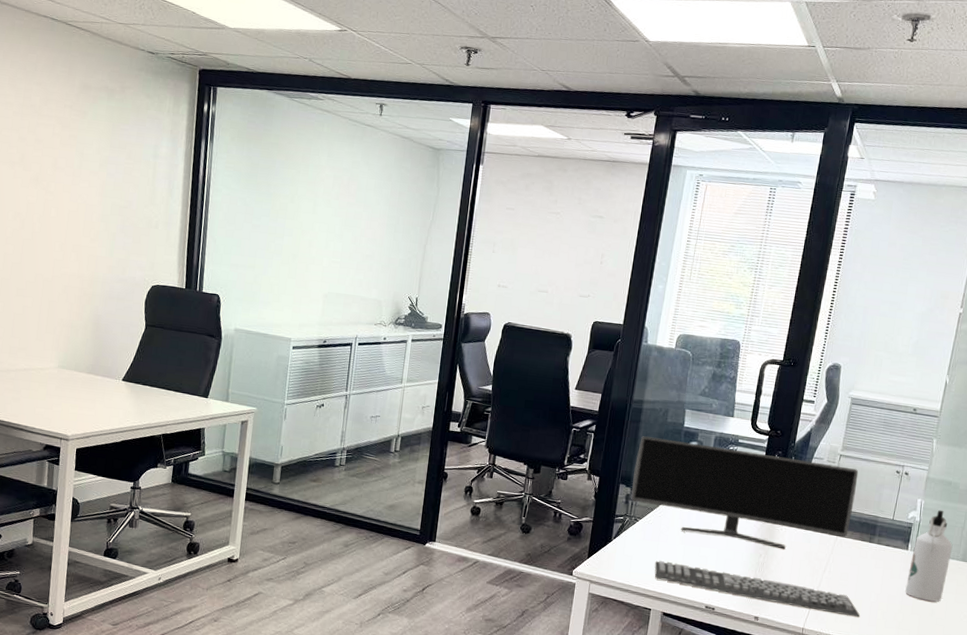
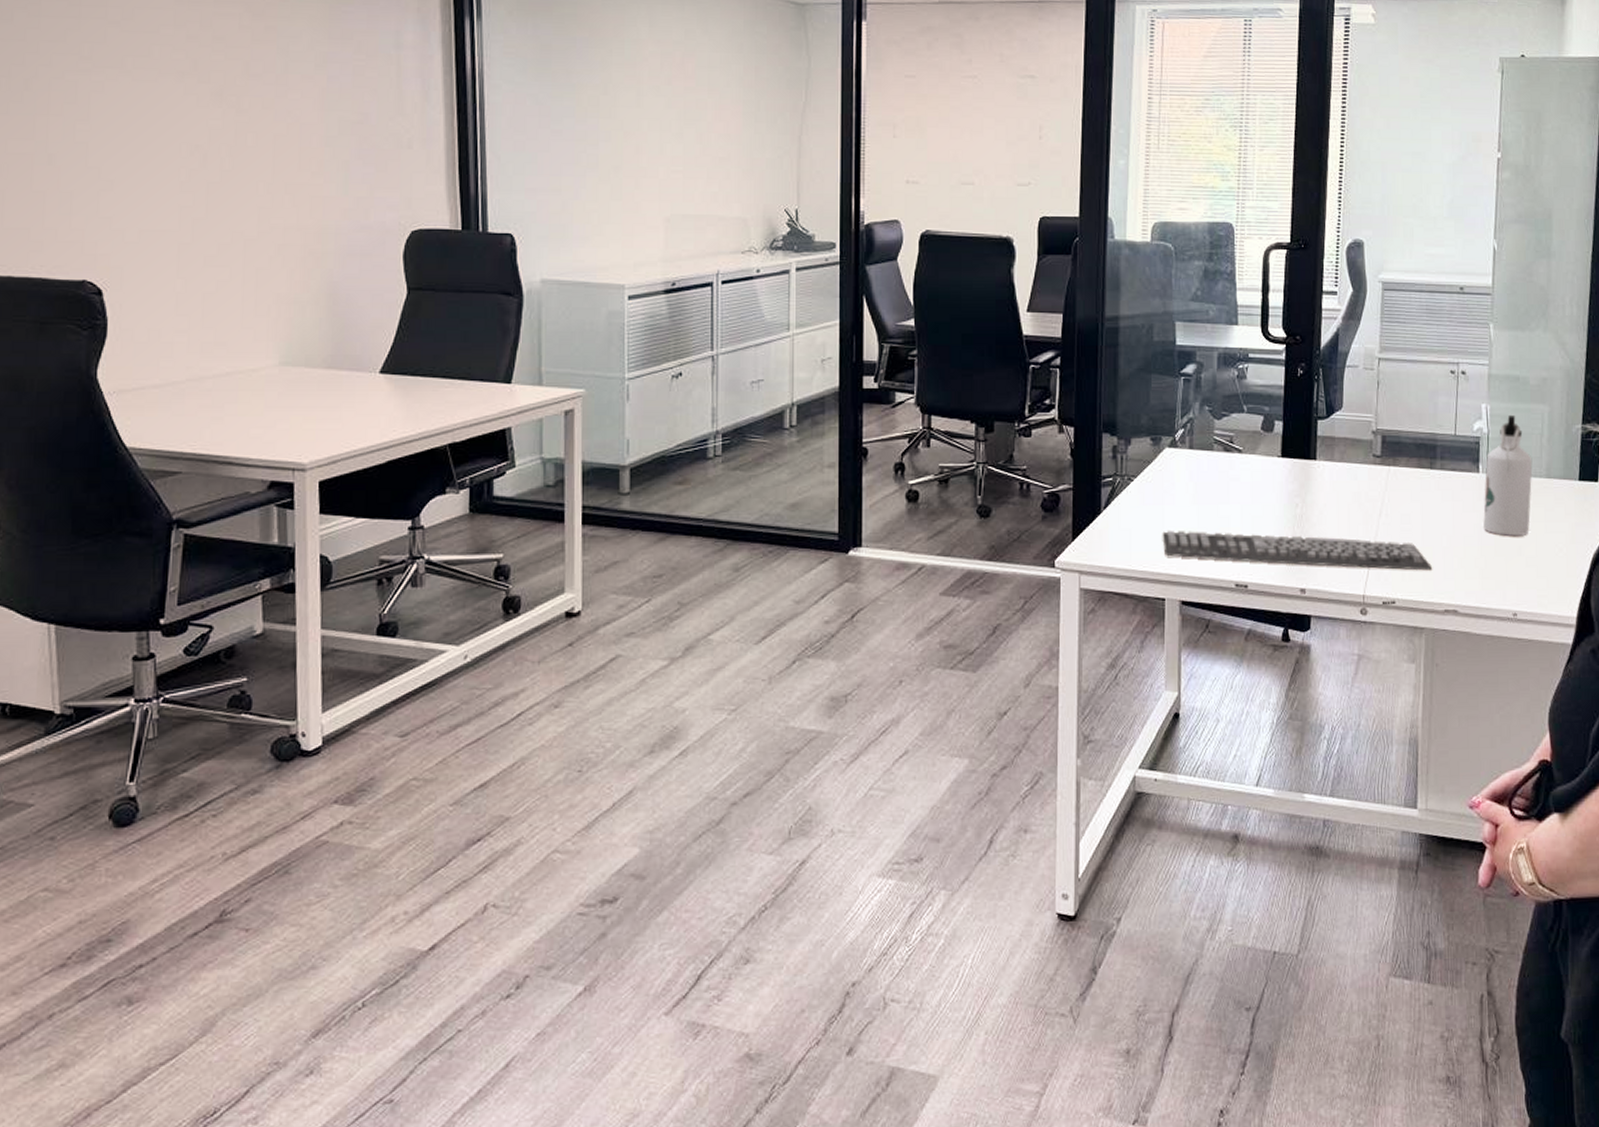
monitor: present [631,436,859,550] -> none [1119,364,1405,493]

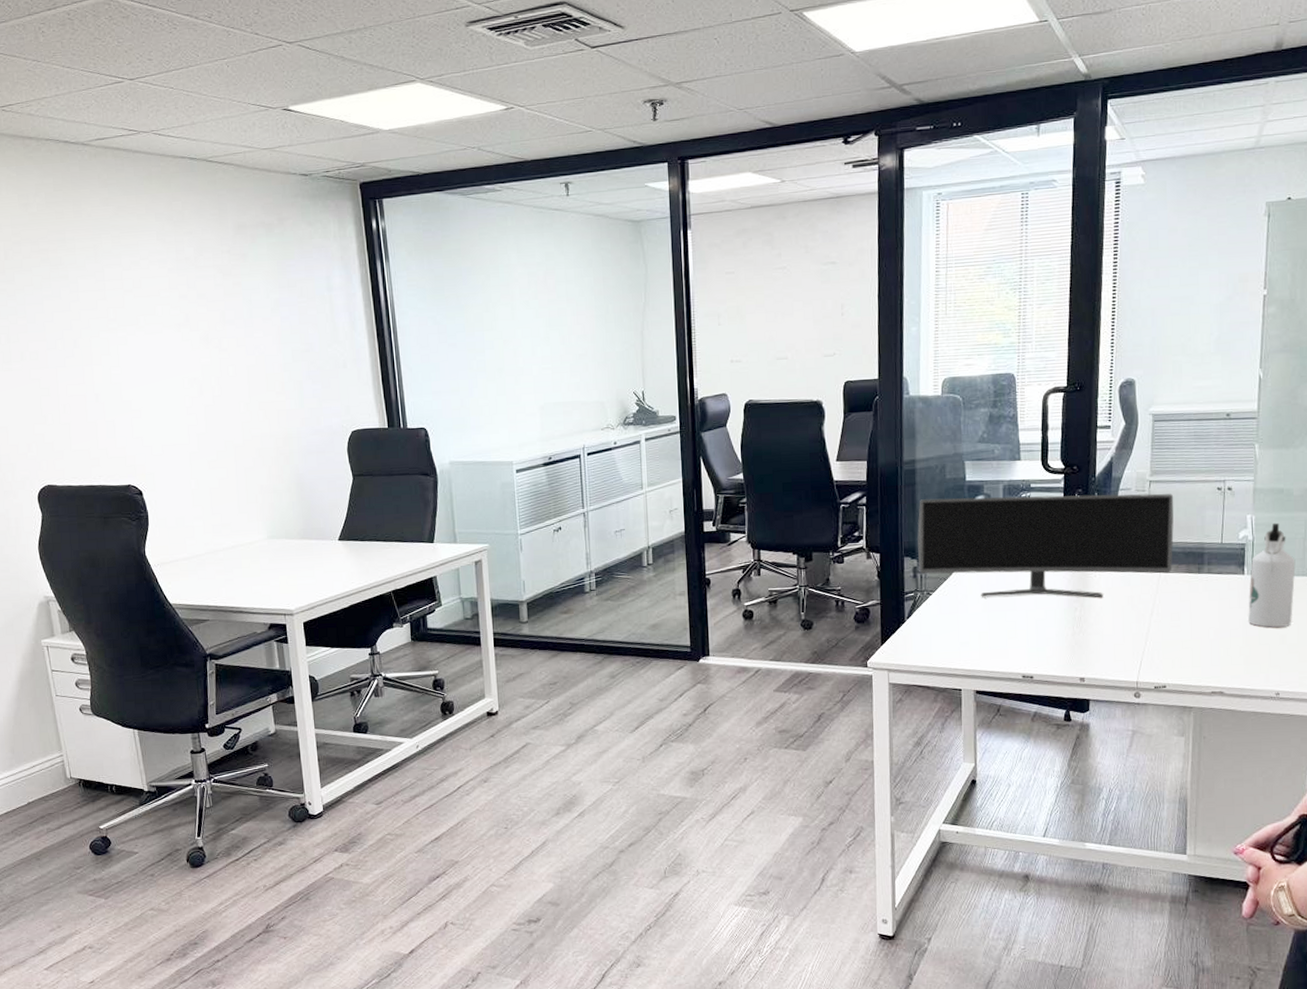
monitor: none [1119,364,1405,493] -> present [917,493,1174,598]
keyboard: present [1162,530,1432,571] -> none [957,633,1200,660]

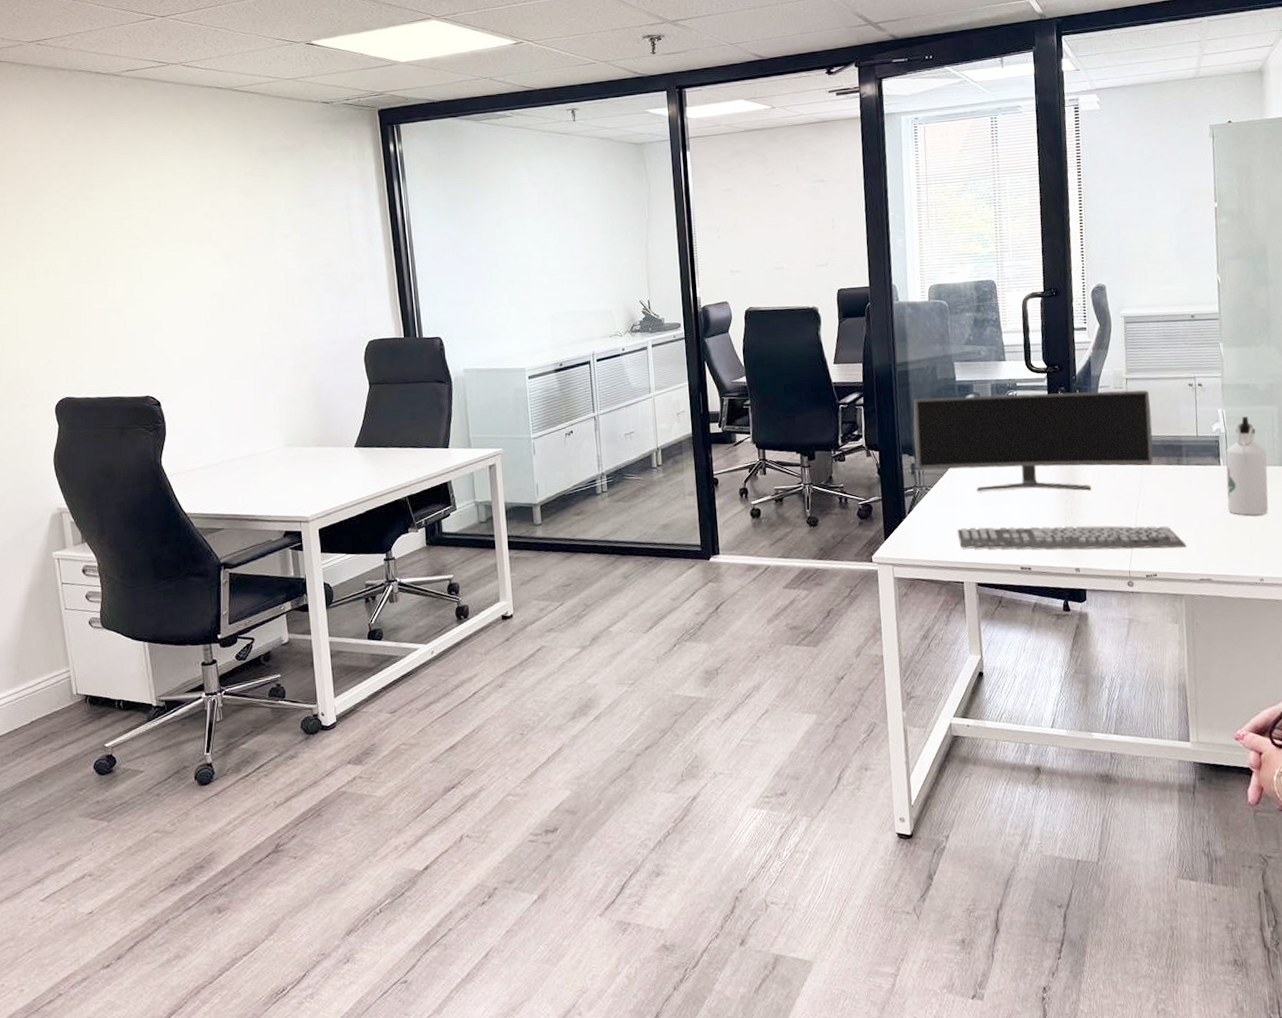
keyboard: none [957,633,1200,660] -> present [957,525,1186,550]

